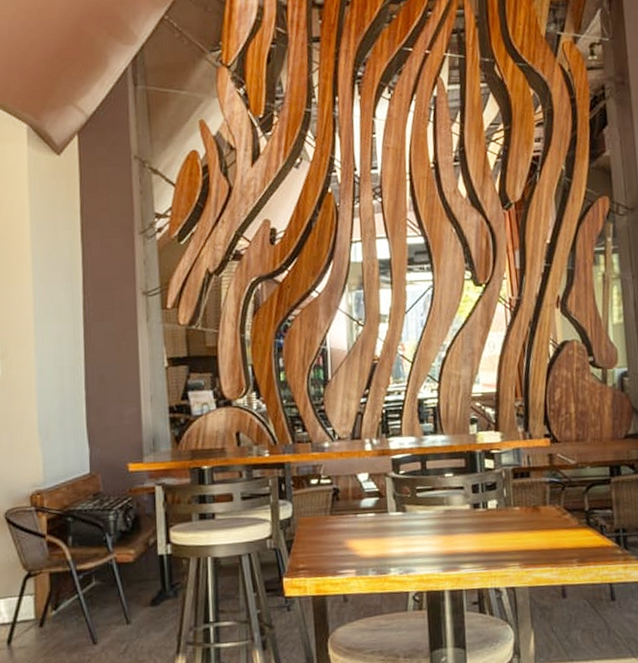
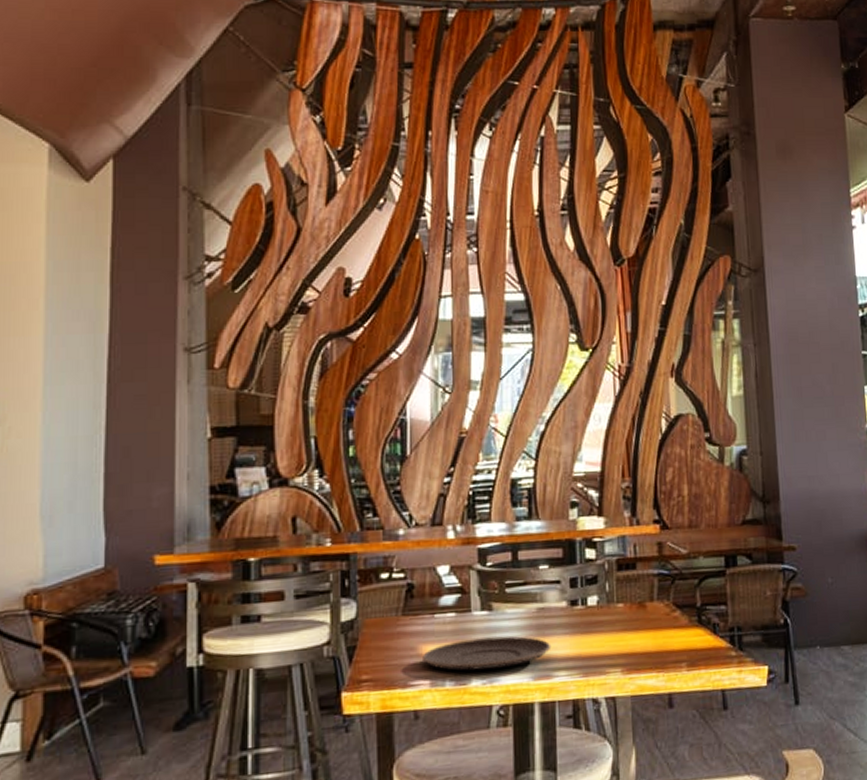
plate: none [347,533,458,563] -> present [421,636,551,671]

